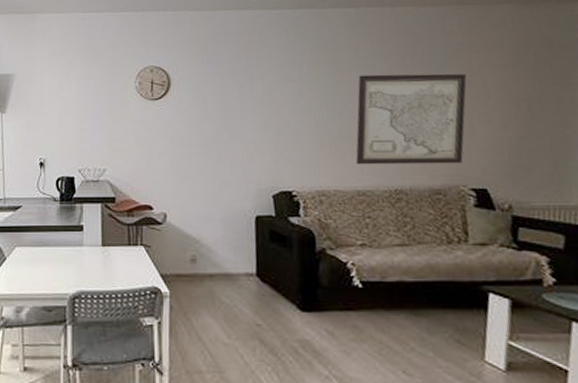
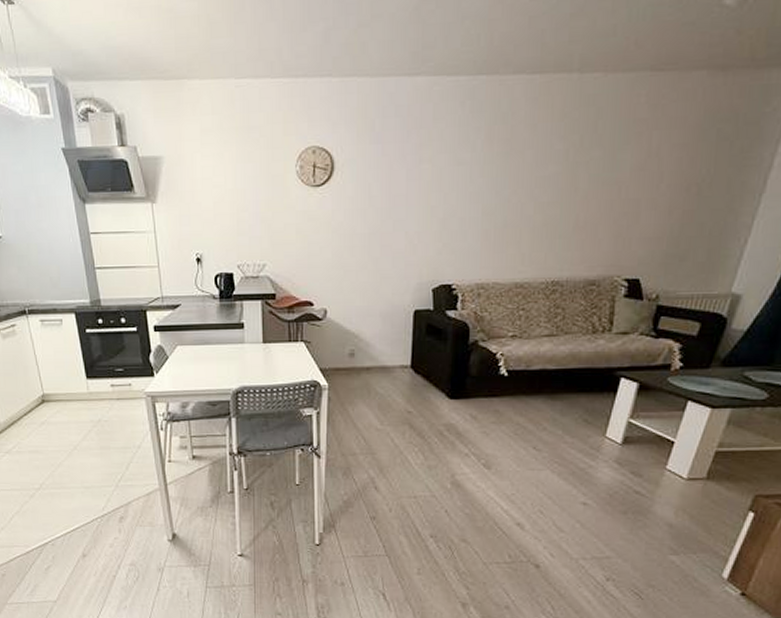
wall art: present [356,73,467,165] -> none [519,154,644,256]

